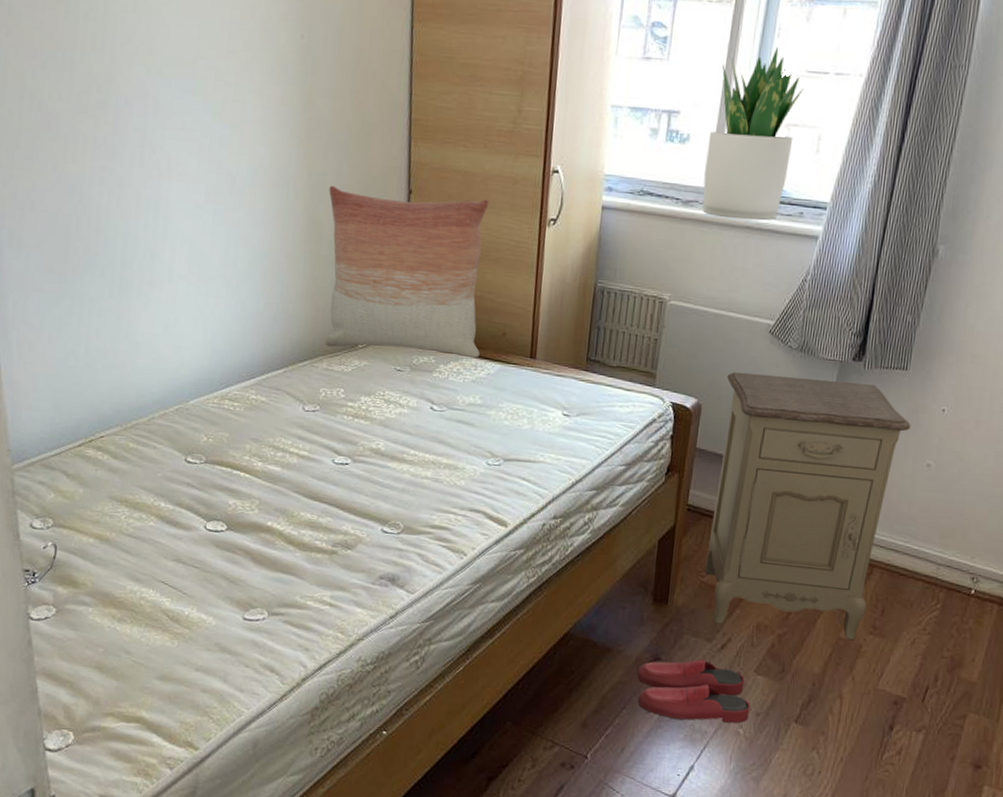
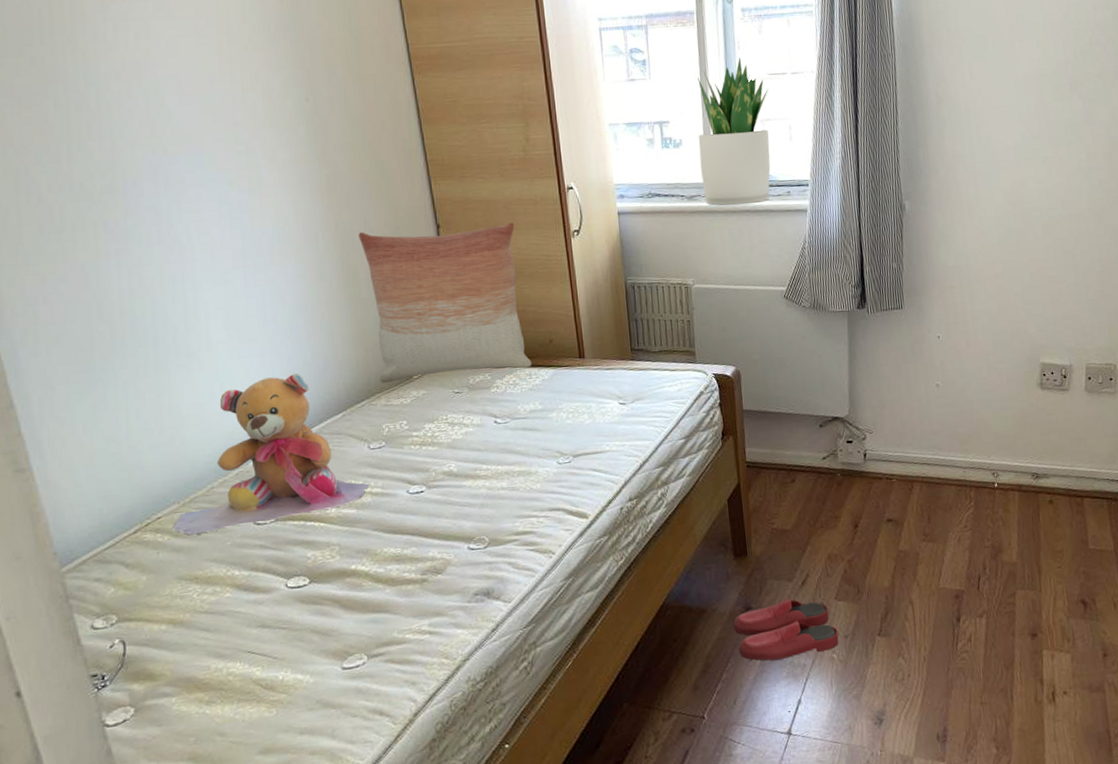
teddy bear: none [111,319,298,462] -> present [171,373,370,536]
nightstand: present [704,371,911,640] -> none [757,326,916,564]

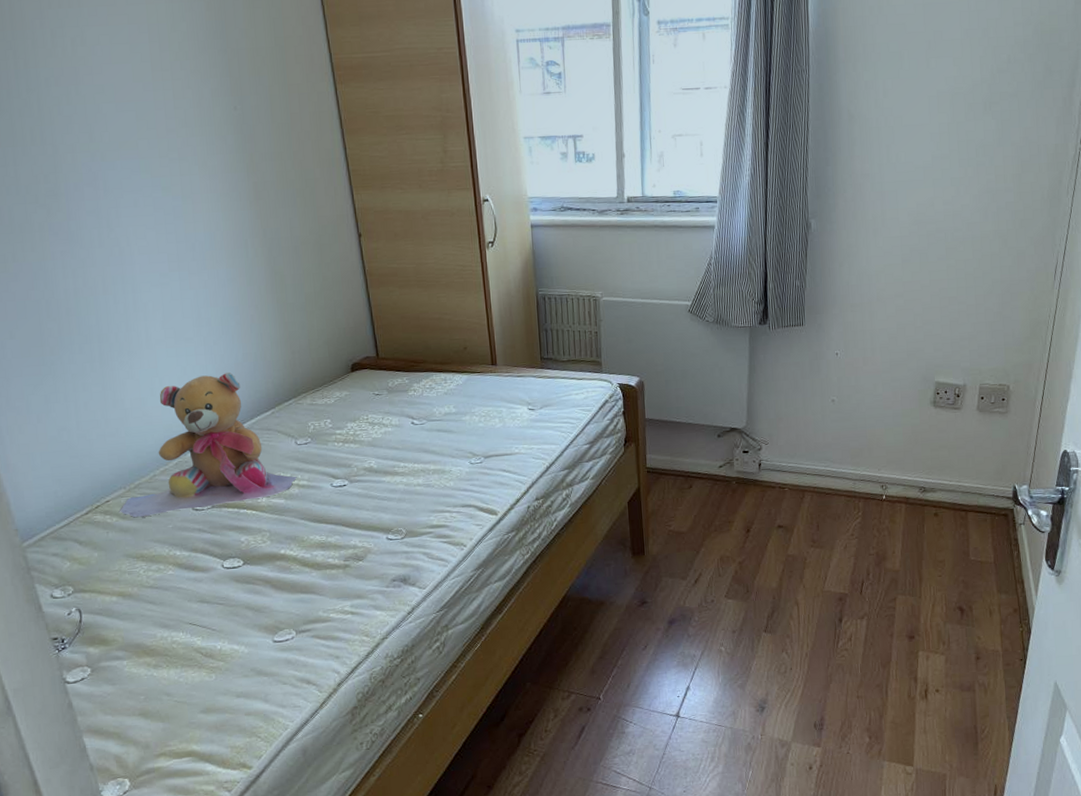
pillow: present [358,222,532,383] -> none [285,232,447,384]
planter: present [698,57,771,206] -> none [610,71,682,221]
slippers: present [733,598,839,661] -> none [629,594,727,651]

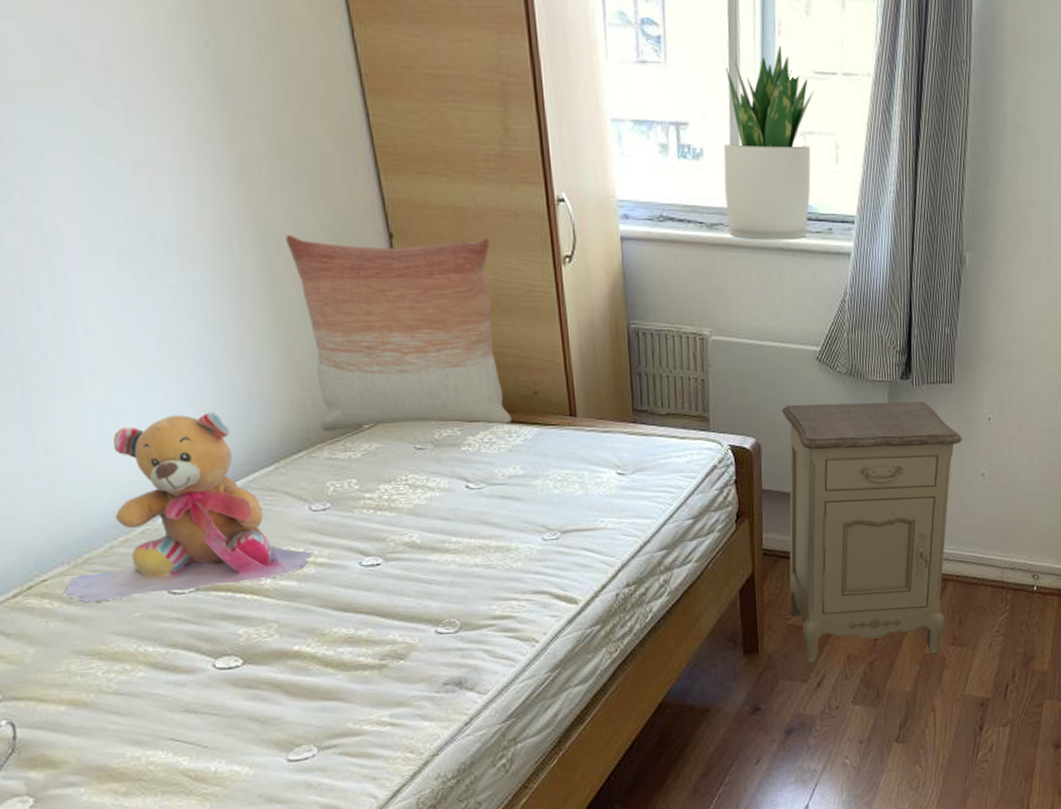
pillow: none [285,232,447,384] -> present [285,234,512,431]
planter: none [610,71,682,221] -> present [723,45,814,241]
nightstand: none [661,342,814,563] -> present [782,402,962,663]

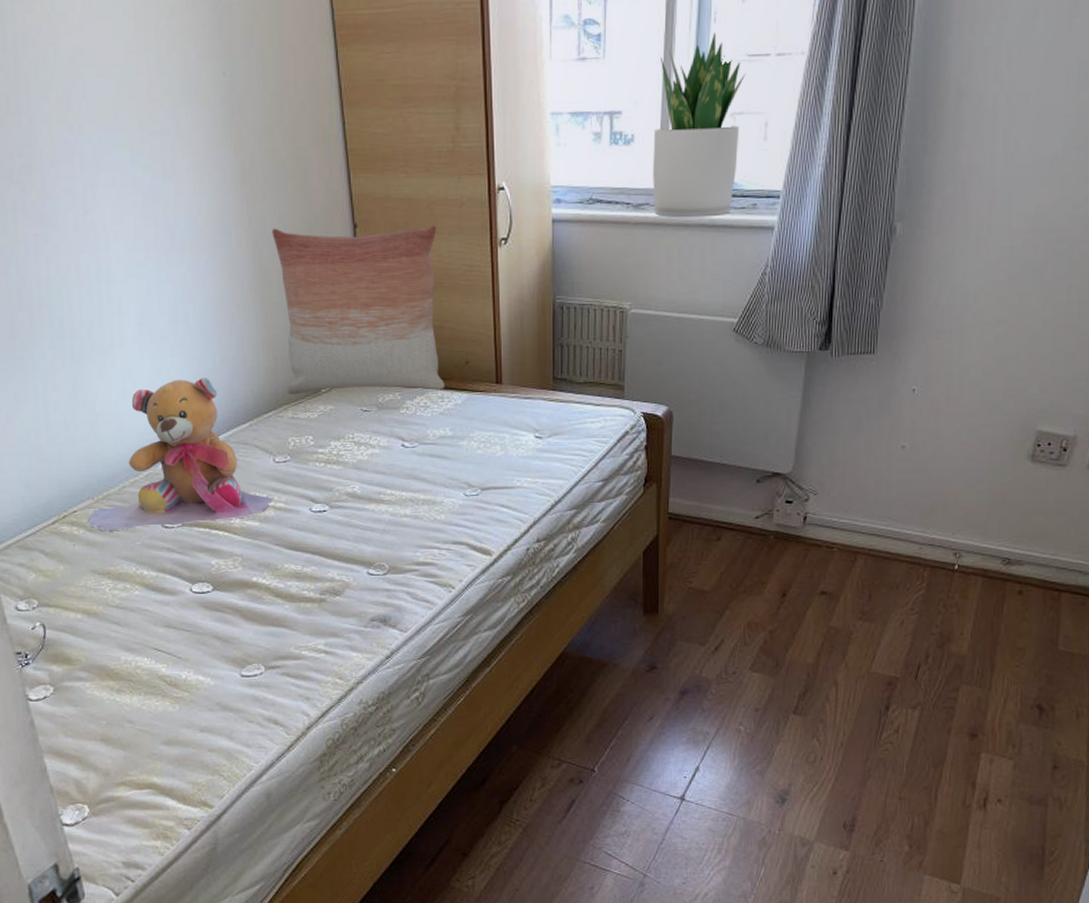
nightstand: present [782,402,962,663] -> none [691,372,883,627]

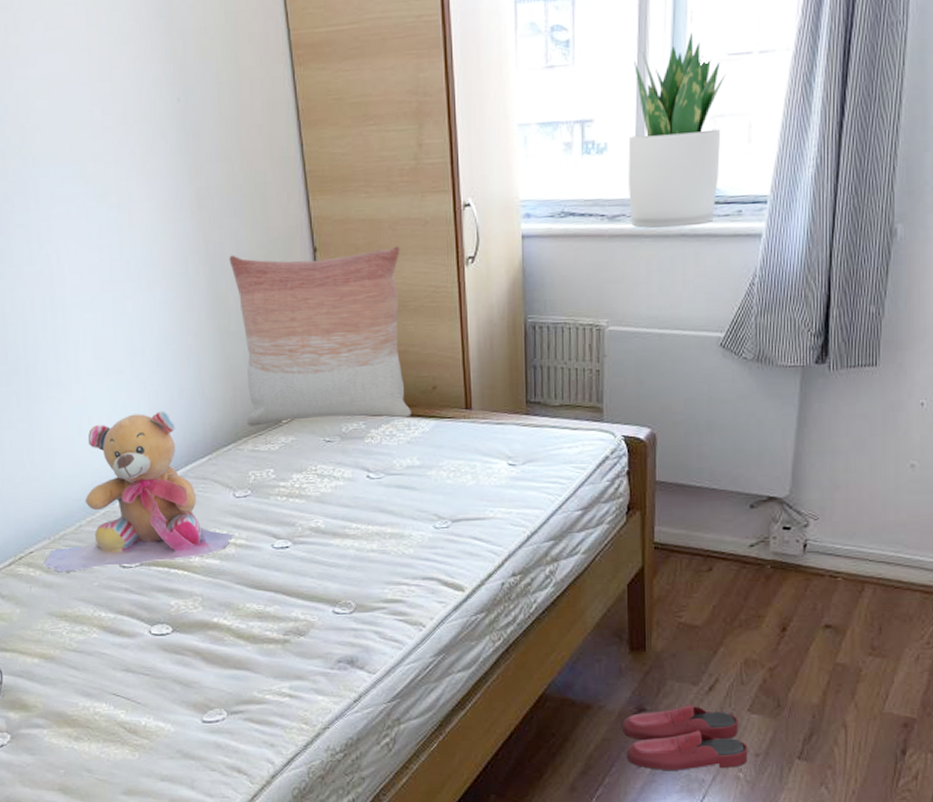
slippers: none [635,662,749,724] -> present [622,703,748,770]

